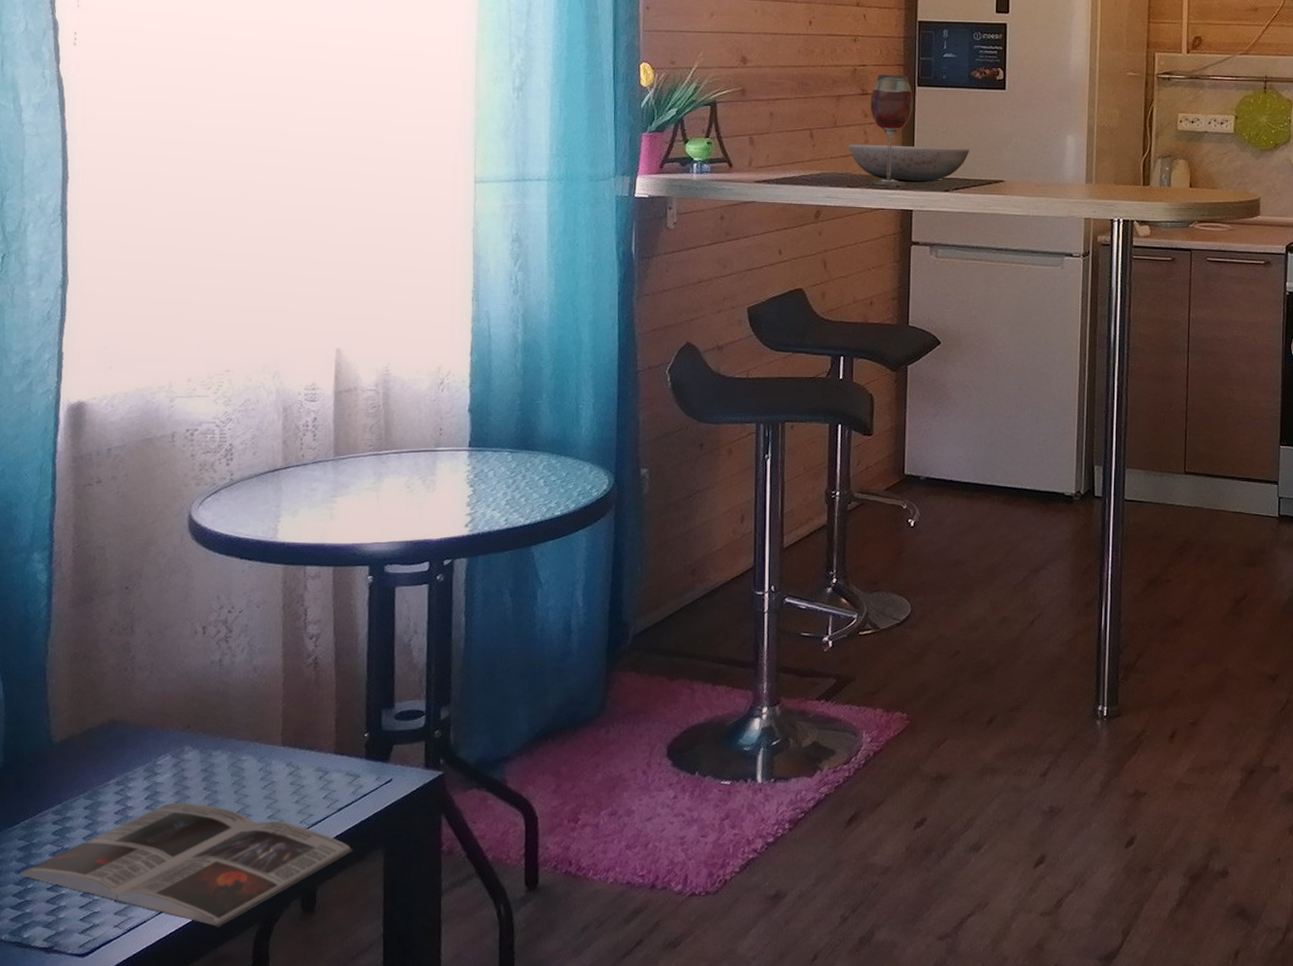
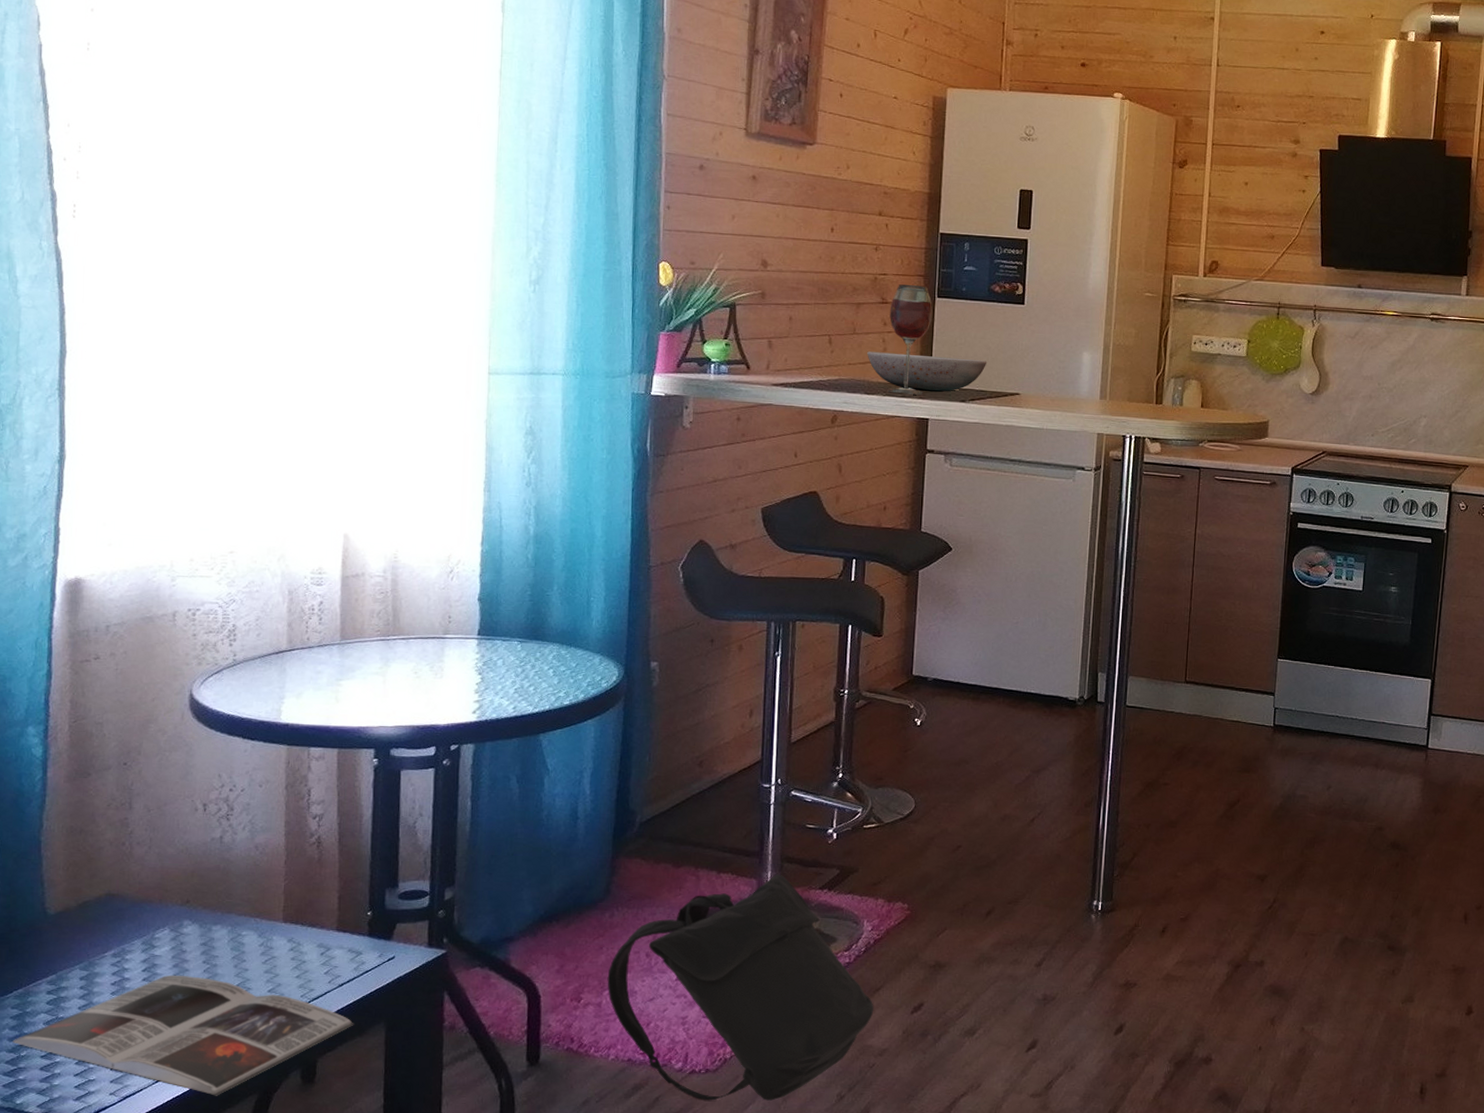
backpack: none [604,685,876,925] -> present [607,874,874,1101]

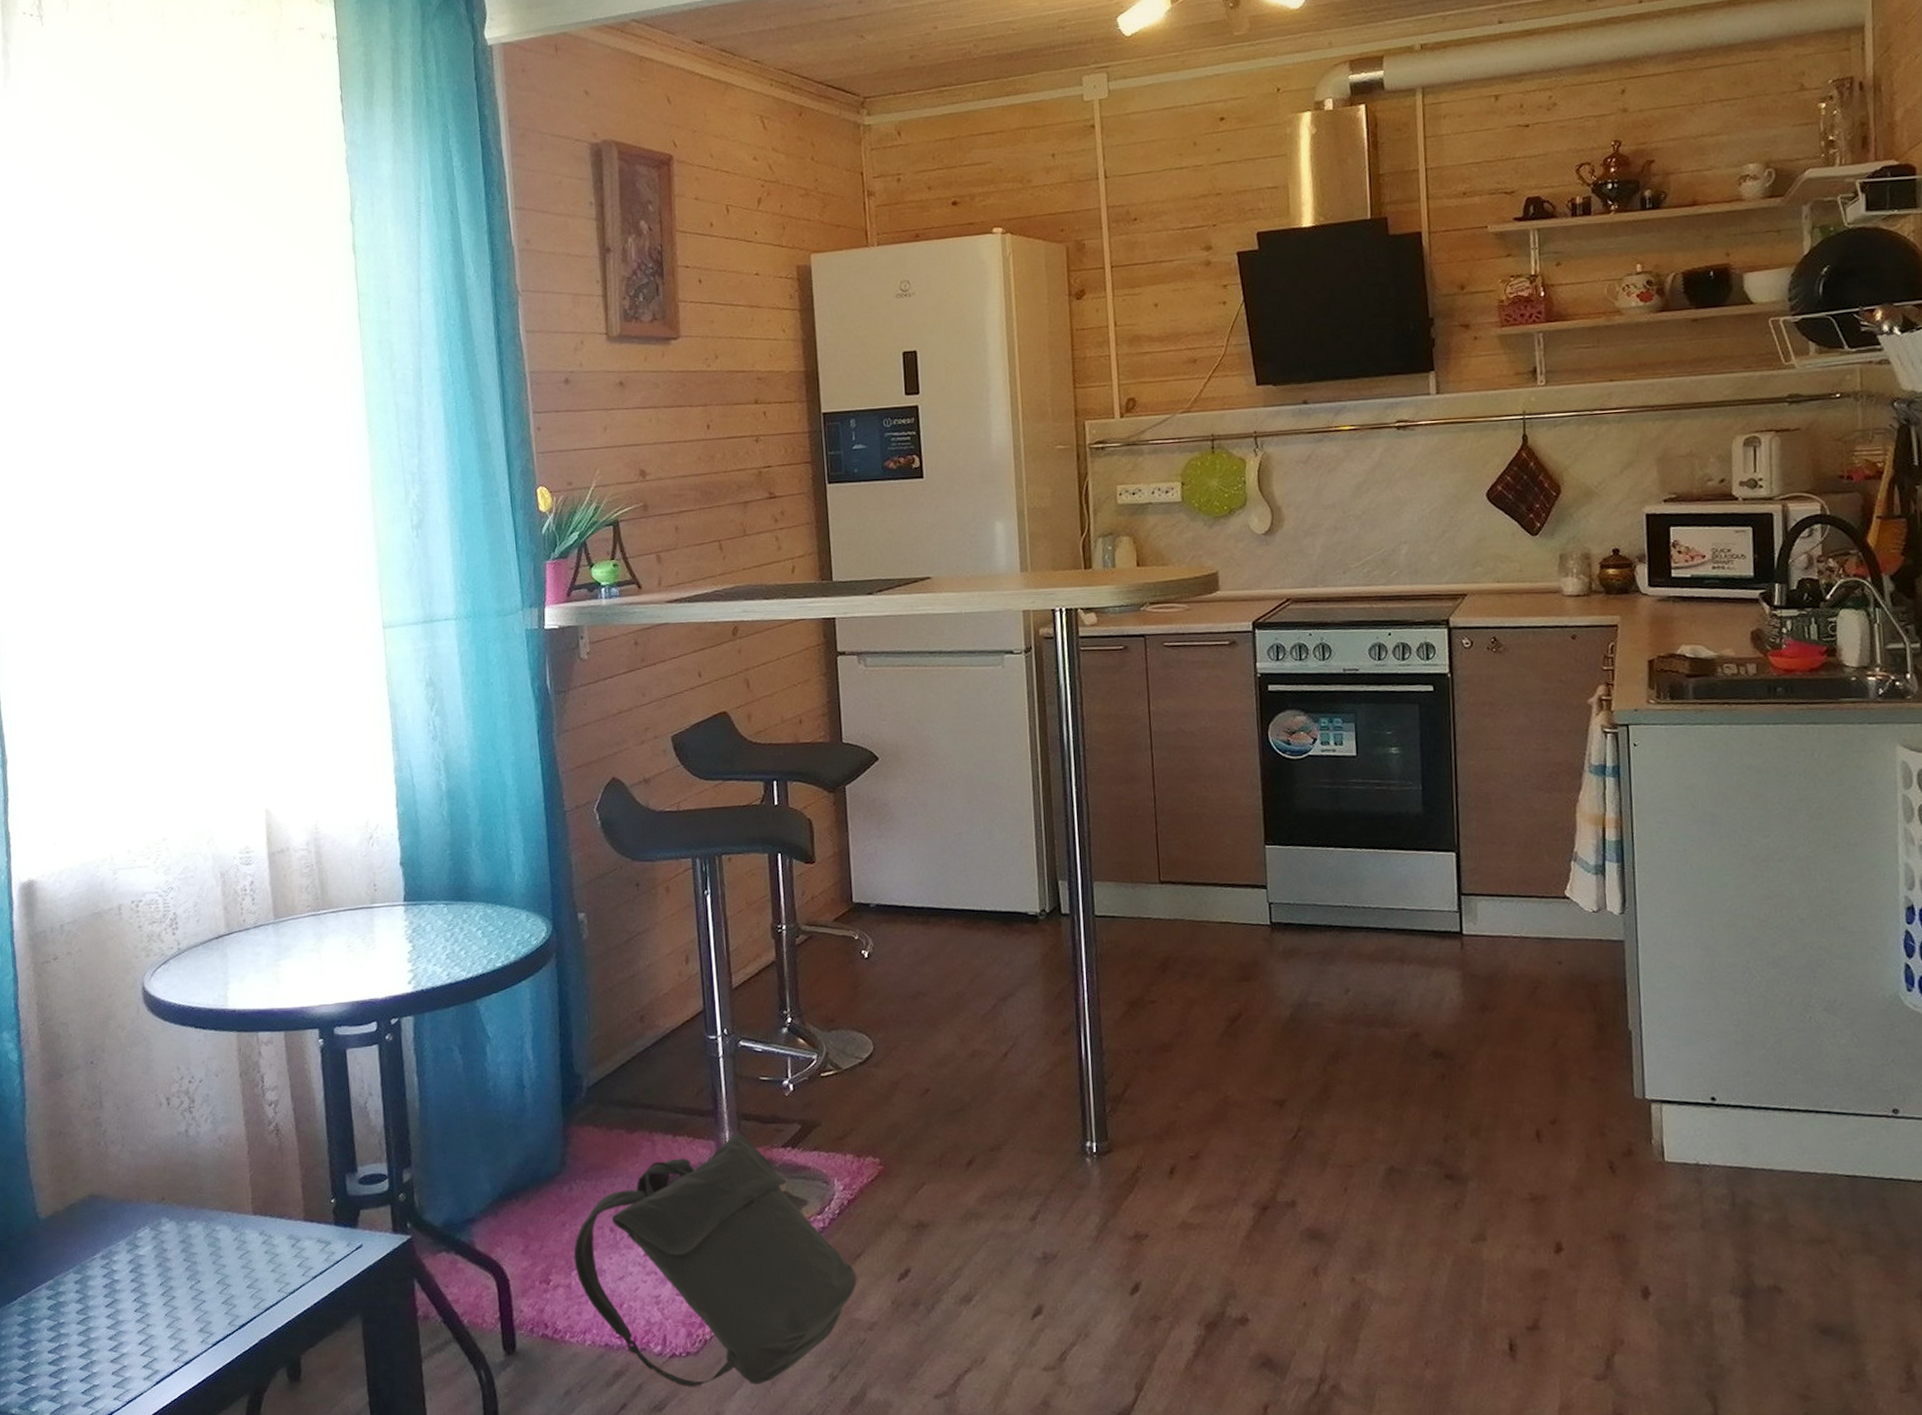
magazine: present [12,974,354,1096] -> none [22,1274,331,1398]
dish: present [867,351,988,393] -> none [761,546,891,589]
wineglass: present [888,284,932,395] -> none [779,473,826,595]

